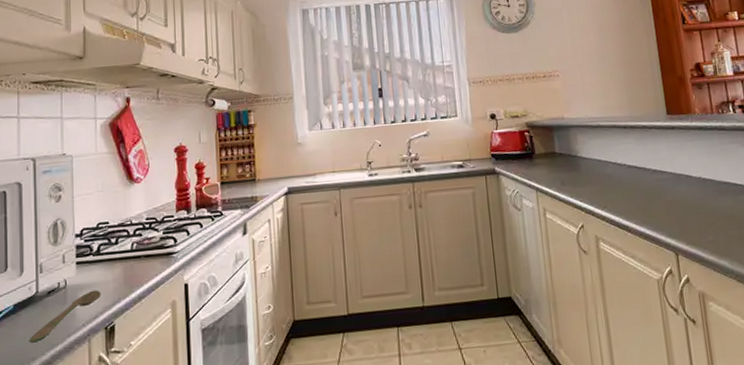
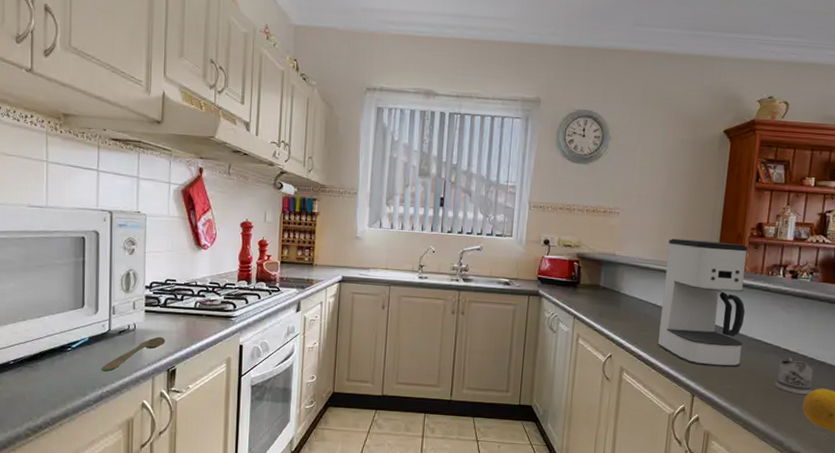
coffee maker: none [614,87,717,220] -> present [657,238,748,368]

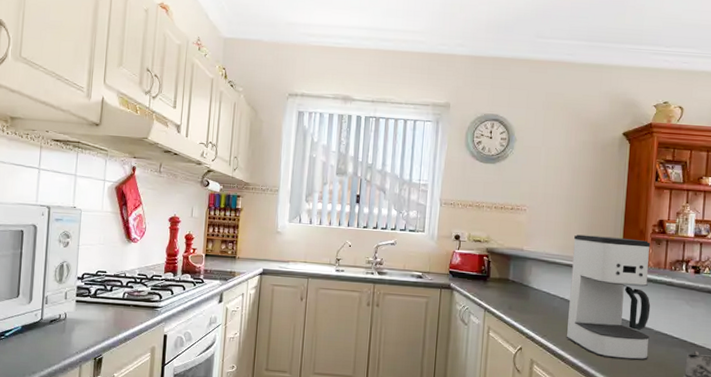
spoon: present [101,336,166,372] -> none [31,326,94,360]

